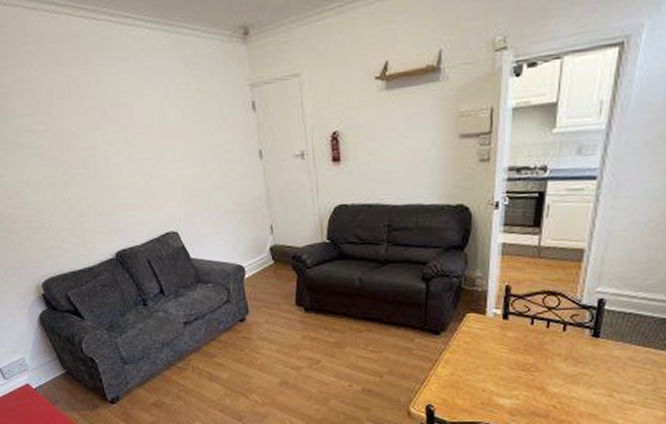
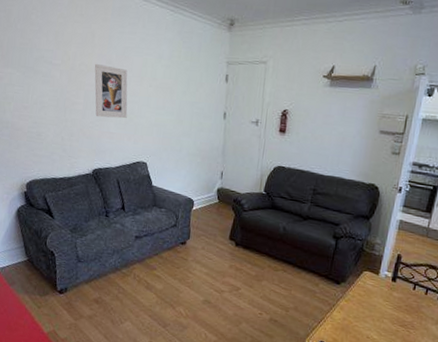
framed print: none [87,119,142,188] -> present [94,64,128,119]

